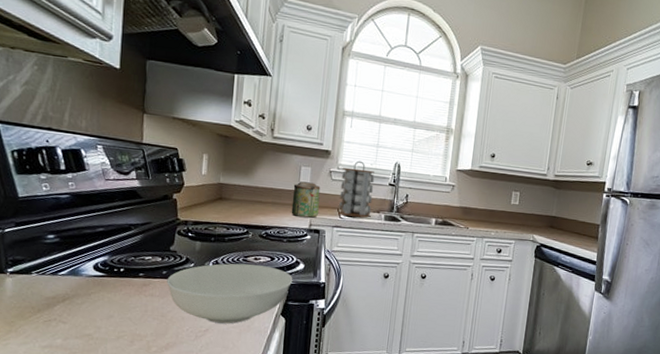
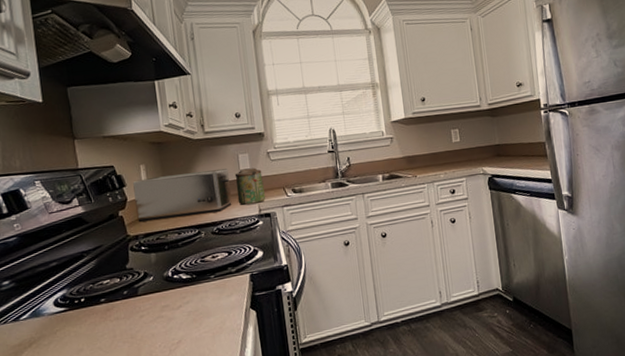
bowl: present [167,263,293,324] -> none [129,261,255,332]
toaster: none [189,167,288,218] -> present [133,168,232,223]
spice rack: present [338,160,375,218] -> none [279,135,317,194]

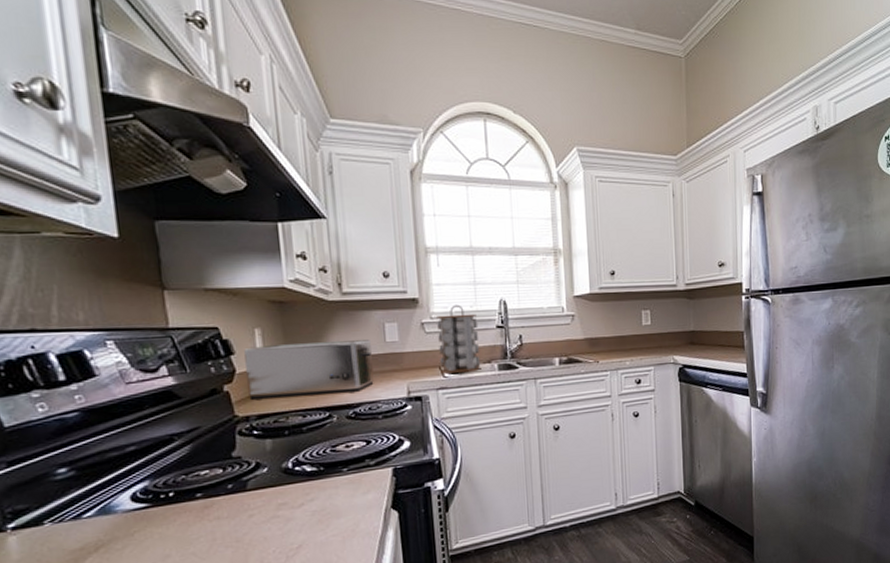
canister: present [234,167,265,206] -> none [379,340,416,386]
spice rack: none [279,135,317,194] -> present [437,304,481,375]

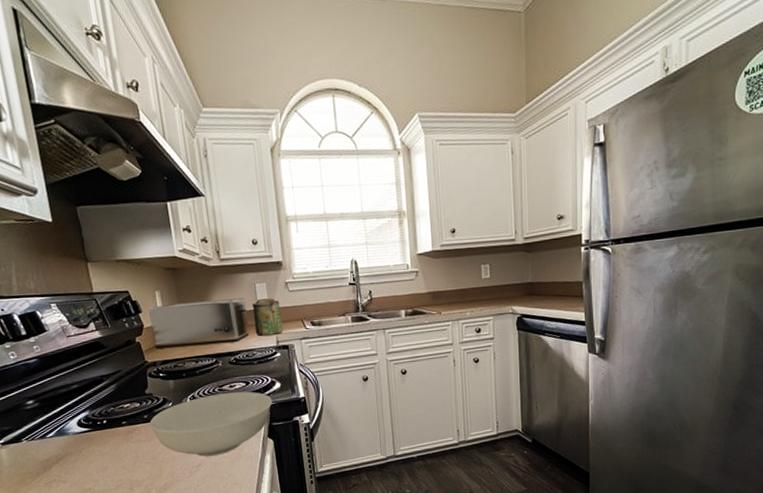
bowl: none [235,452,399,536] -> present [149,391,273,457]
canister: none [379,340,416,386] -> present [251,298,283,337]
spice rack: present [437,304,481,375] -> none [298,265,337,327]

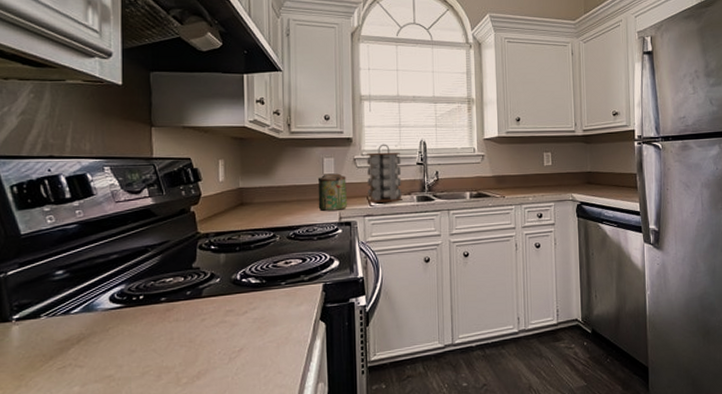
toaster: present [148,297,249,350] -> none [209,171,312,220]
bowl: present [149,391,273,457] -> none [192,269,329,340]
spice rack: none [298,265,337,327] -> present [367,144,402,204]

